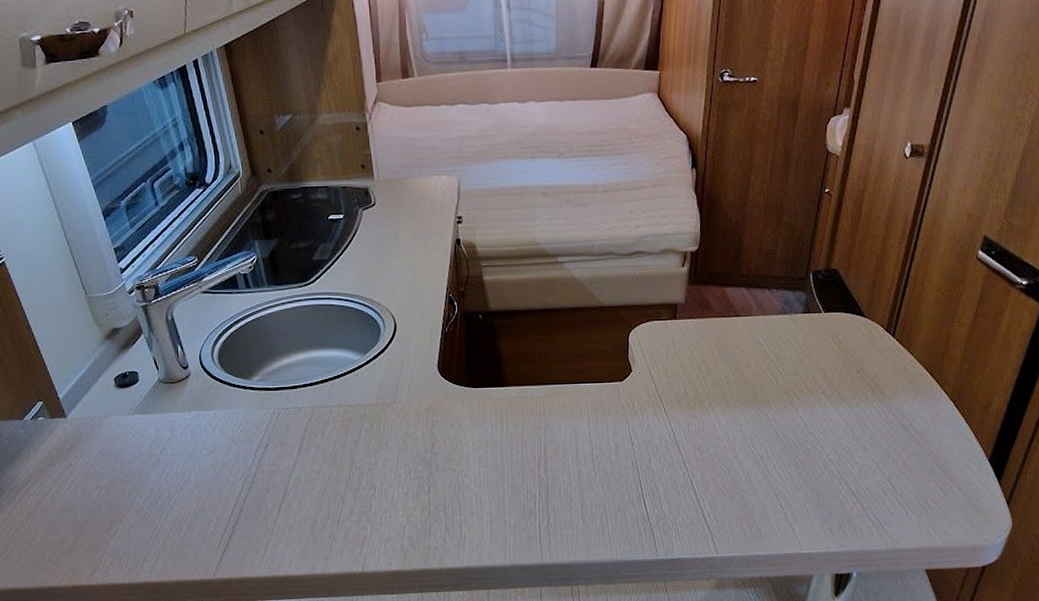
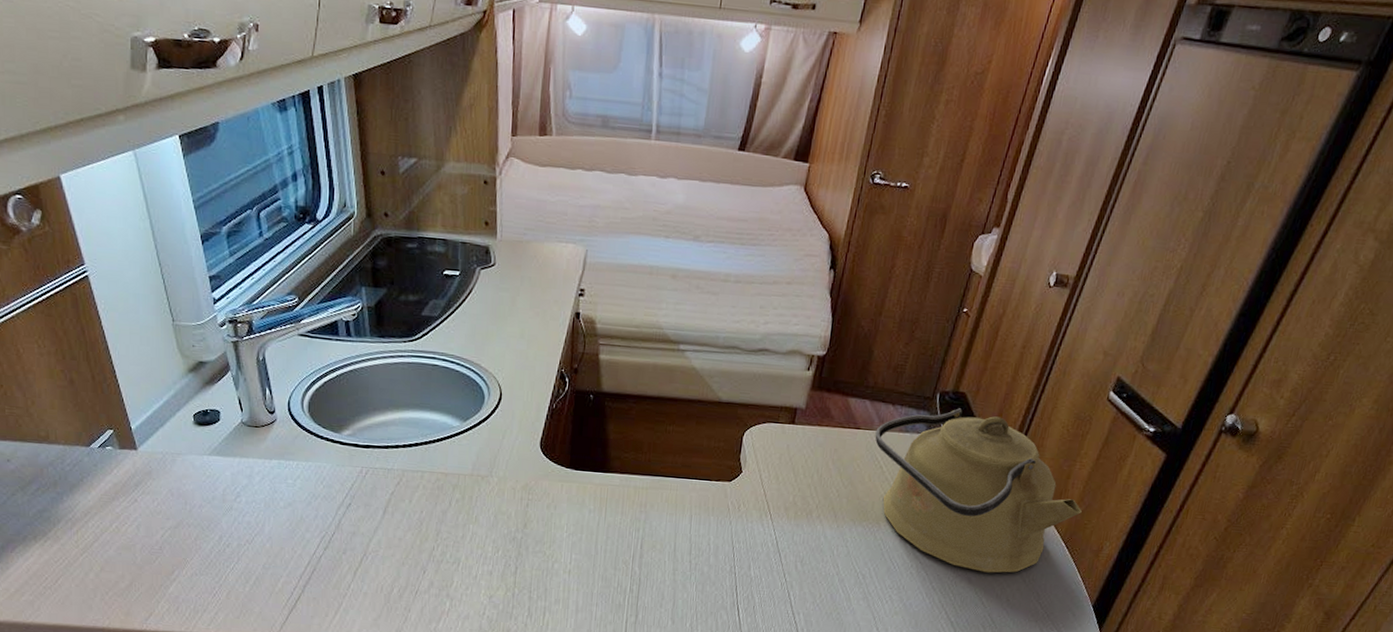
kettle: none [755,285,966,440] -> present [875,408,1082,573]

